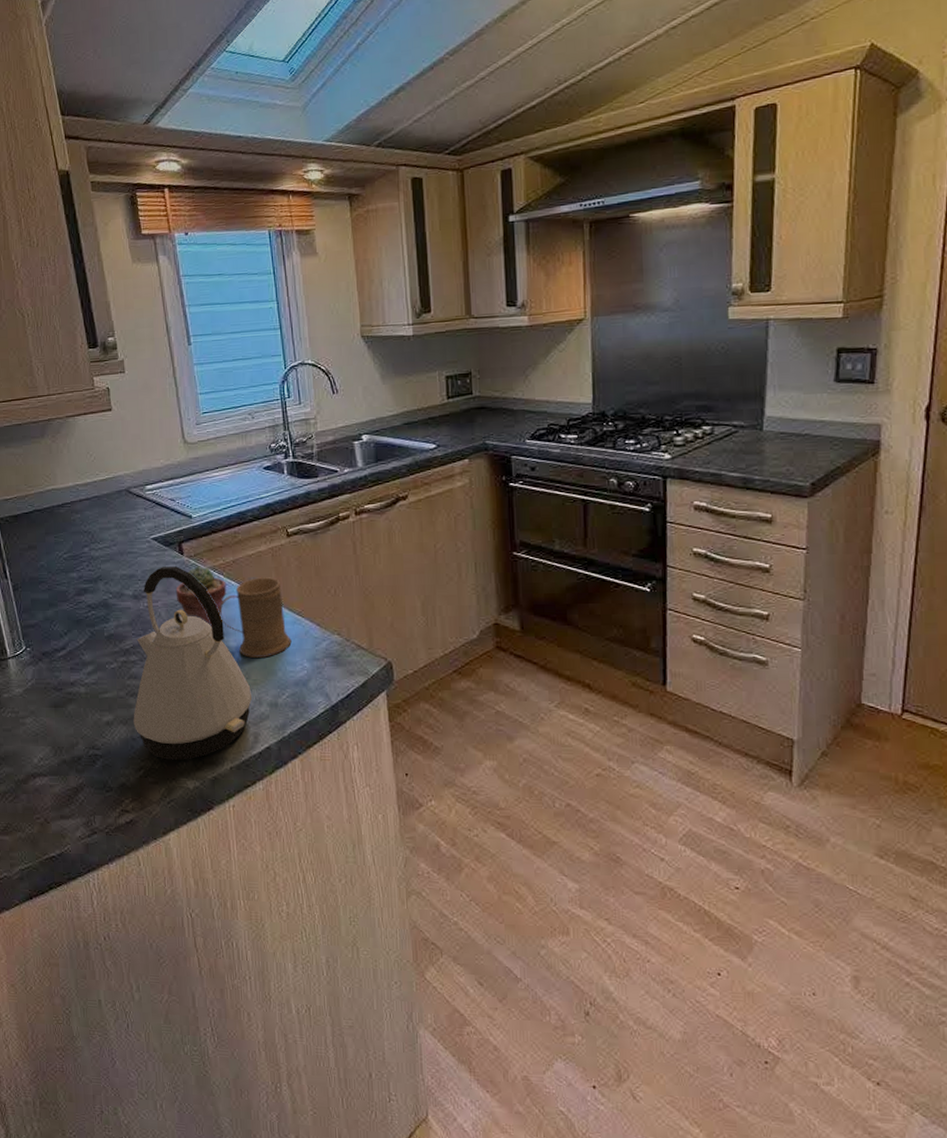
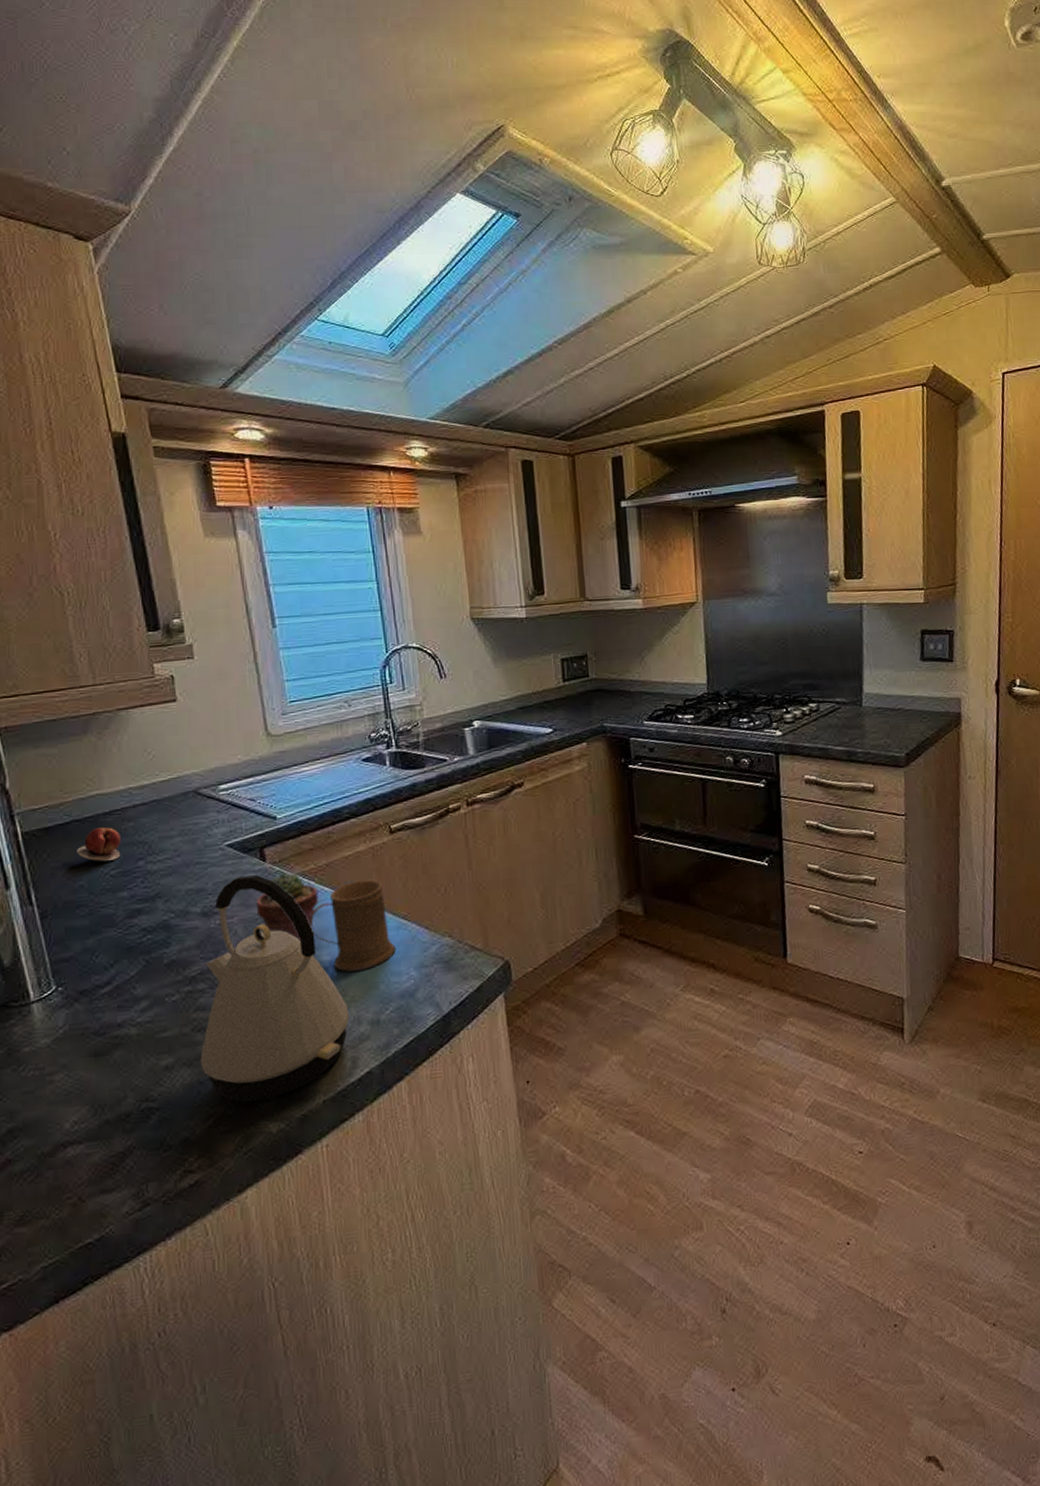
apple: none [38,517,71,546] -> present [77,827,121,861]

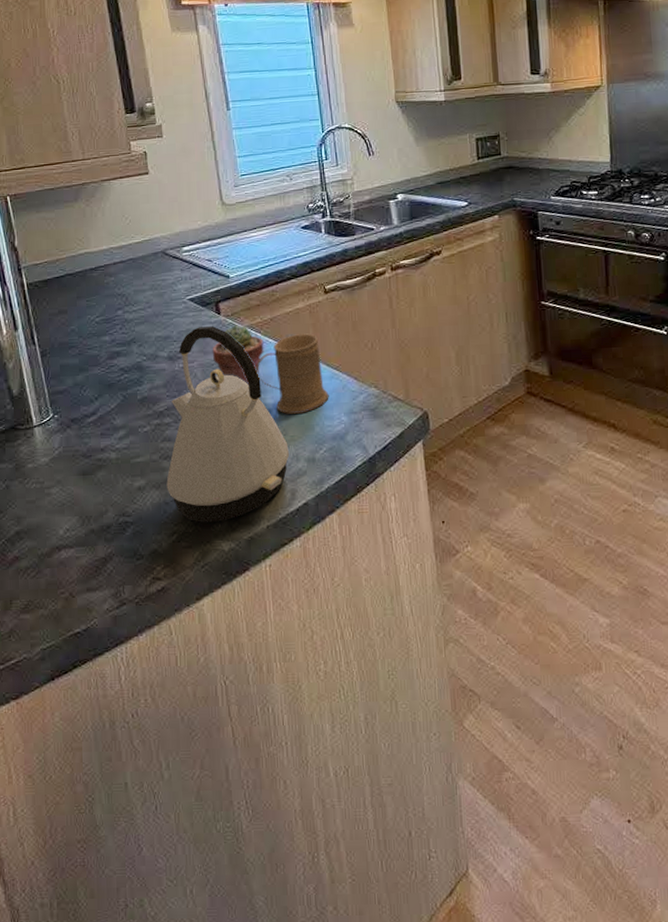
apple: present [77,827,121,861] -> none [69,281,104,310]

